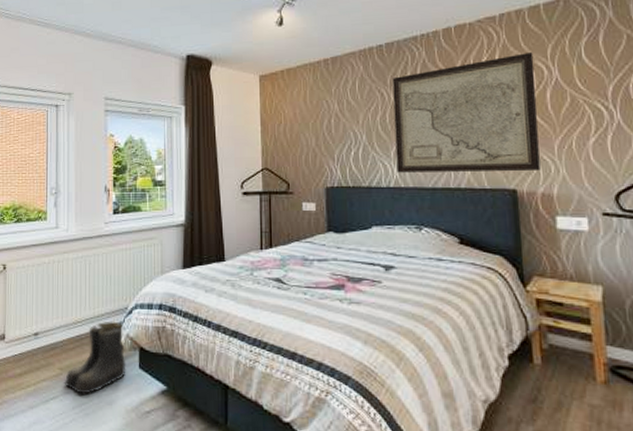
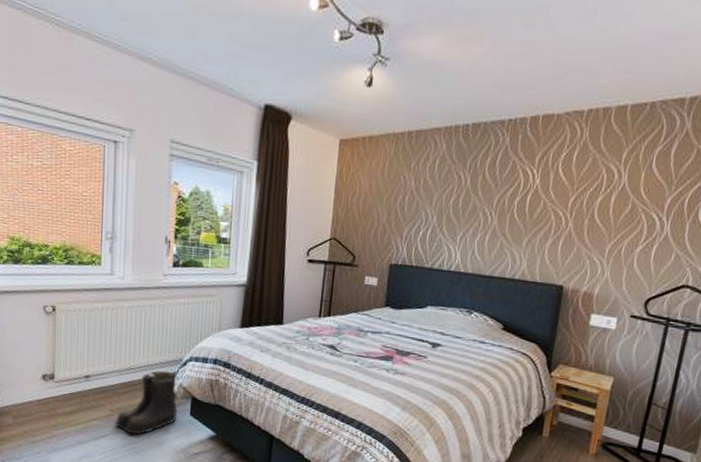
wall art: present [392,52,540,173] -> none [459,153,610,272]

